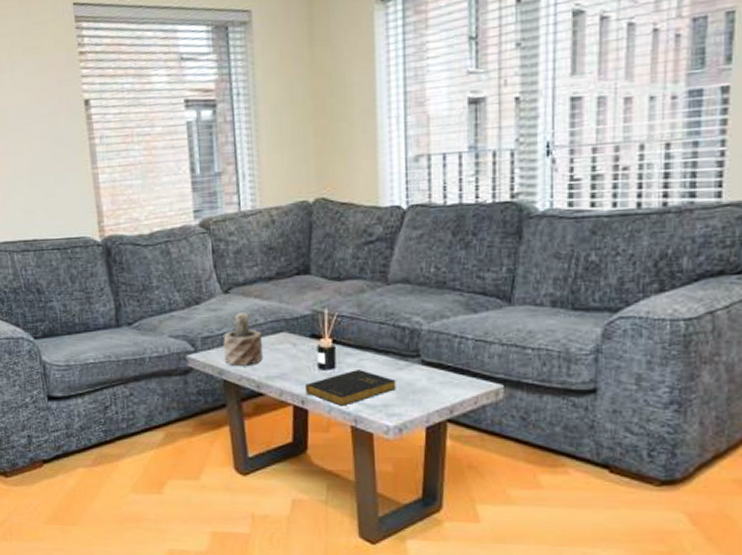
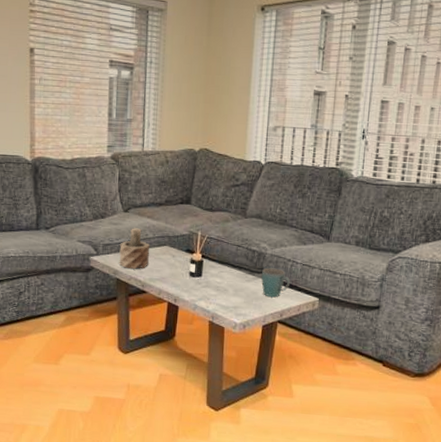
book: present [304,370,396,406] -> none [178,279,245,305]
mug: none [418,348,460,389] -> present [261,268,291,298]

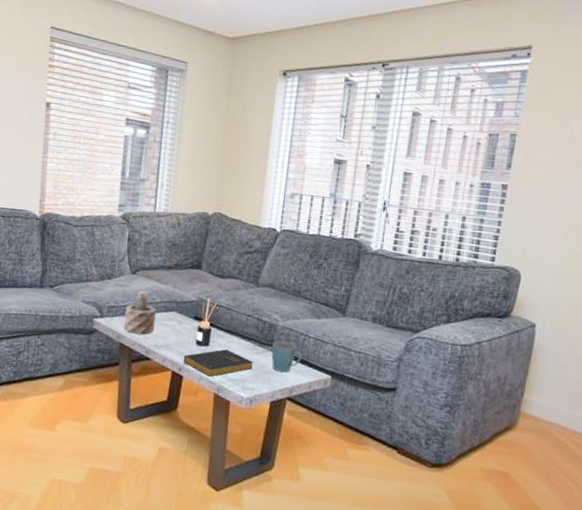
book: none [178,279,245,305] -> present [183,349,253,377]

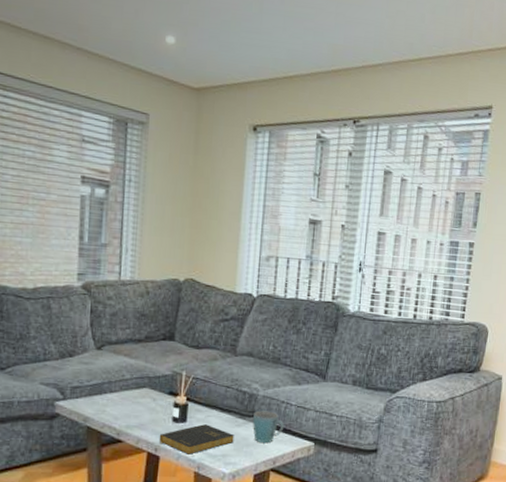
succulent plant: present [123,291,157,334] -> none [90,368,127,415]

